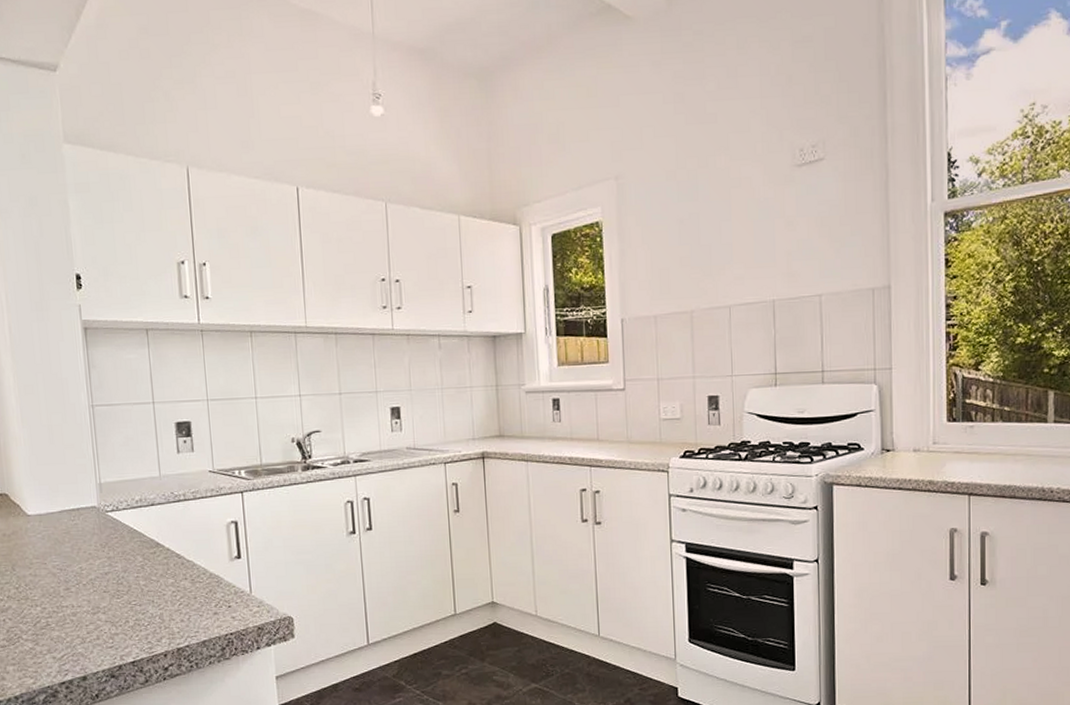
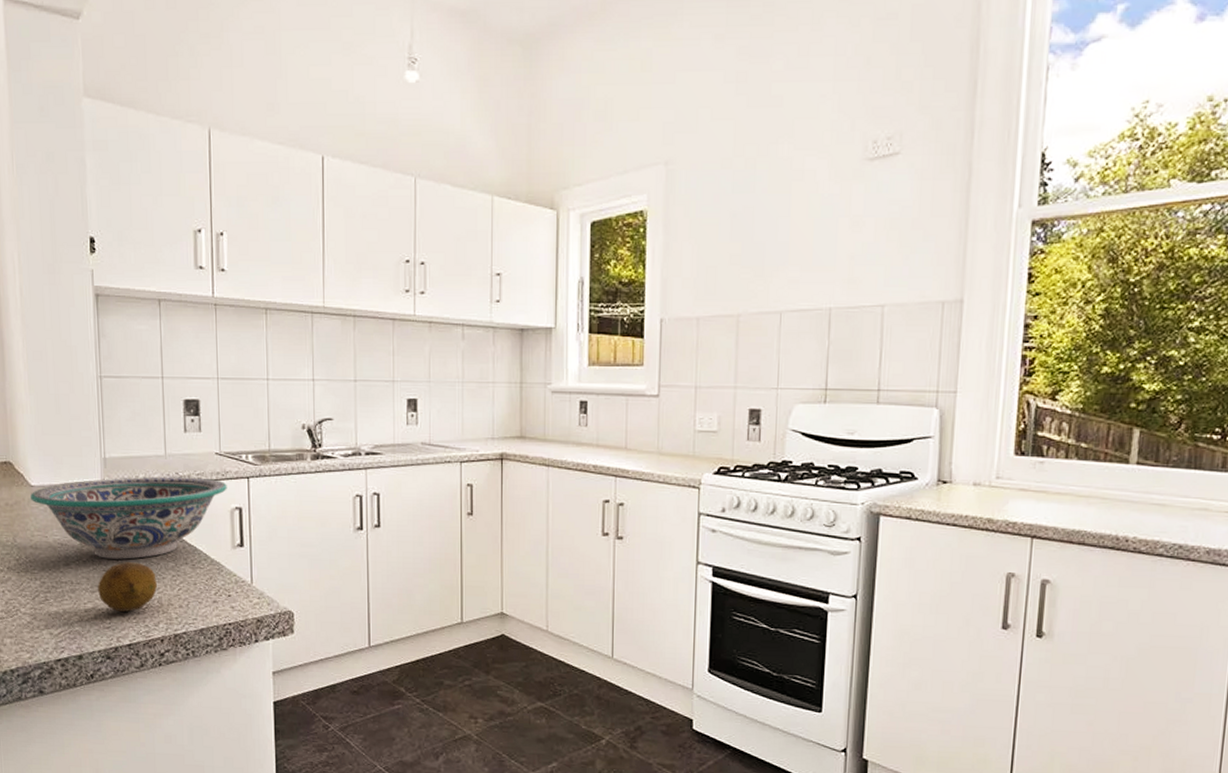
decorative bowl: none [27,495,222,580] -> present [29,476,227,560]
fruit: none [99,581,158,630] -> present [98,562,157,612]

